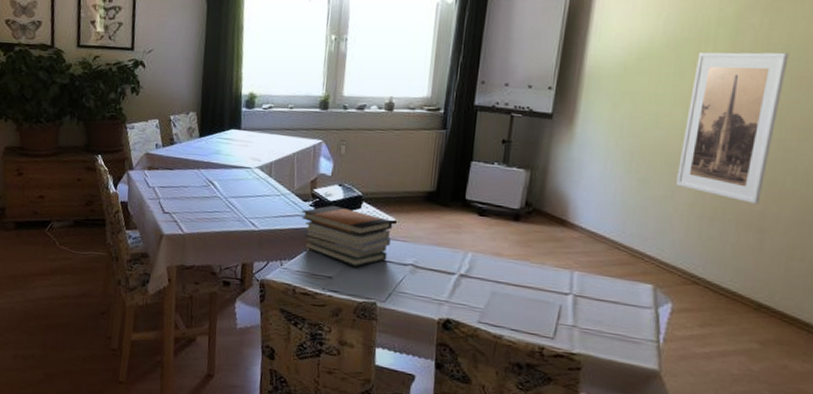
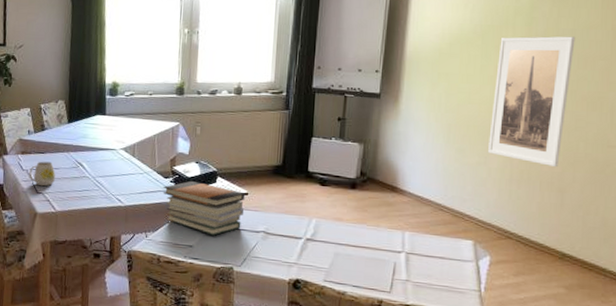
mug: none [156,178,184,206] -> present [29,161,55,187]

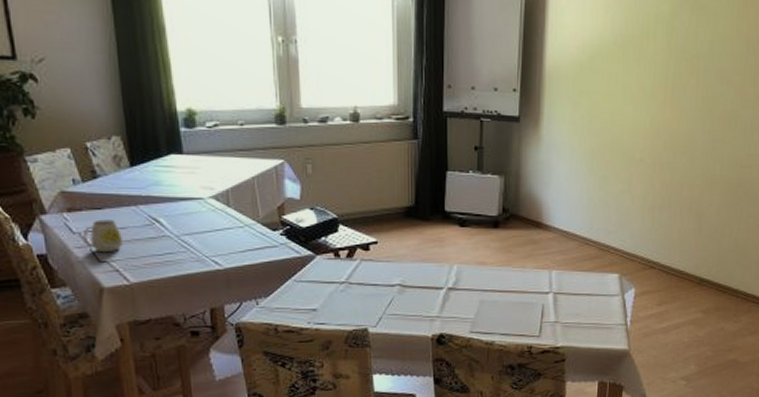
book stack: present [162,180,246,236] -> none [271,231,375,295]
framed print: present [488,36,576,168] -> none [631,48,713,191]

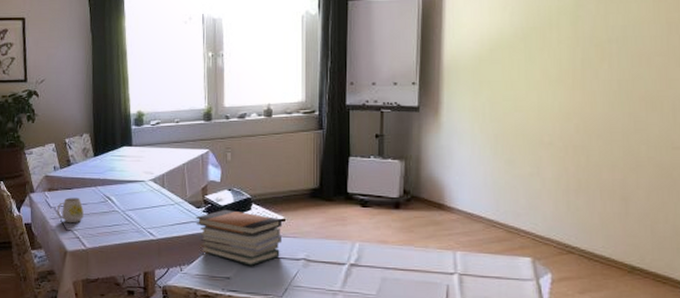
book stack: none [271,231,375,295] -> present [195,209,283,266]

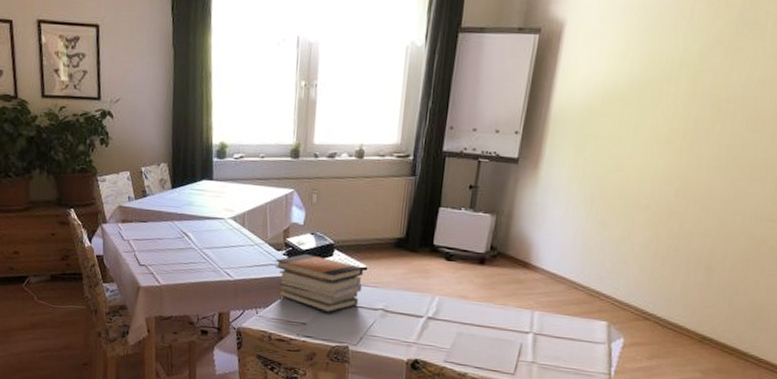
mug: present [57,197,84,223] -> none [131,230,159,258]

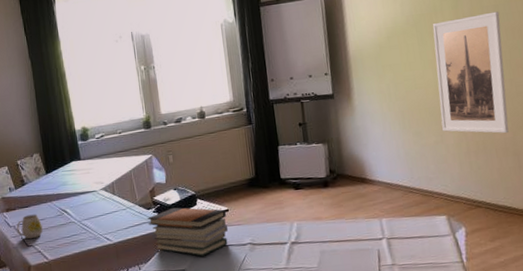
mug: none [131,230,159,258] -> present [17,214,43,239]
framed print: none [633,92,747,244] -> present [432,11,509,134]

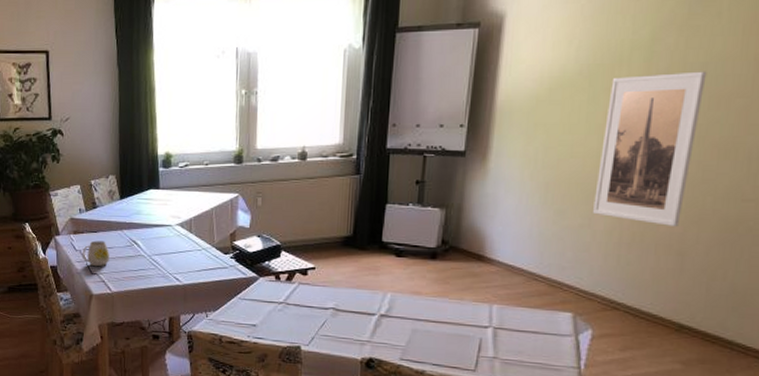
book stack: present [147,207,229,256] -> none [222,256,313,314]

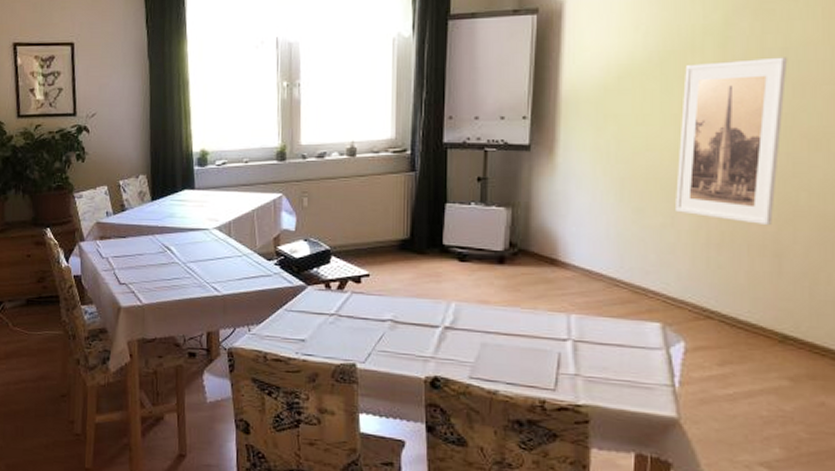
mug: present [83,240,109,267] -> none [110,246,140,276]

